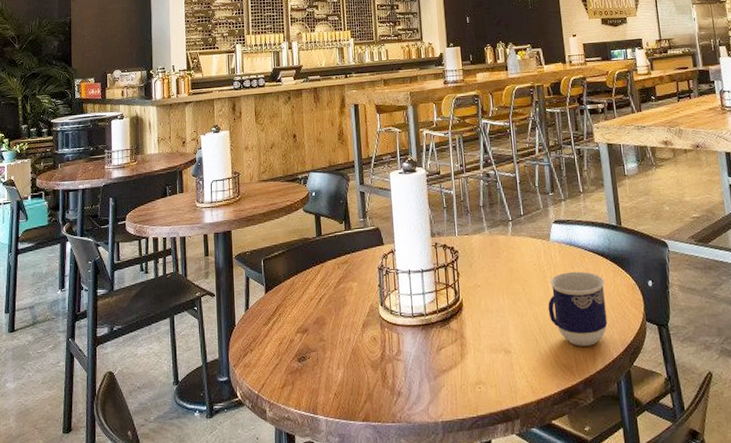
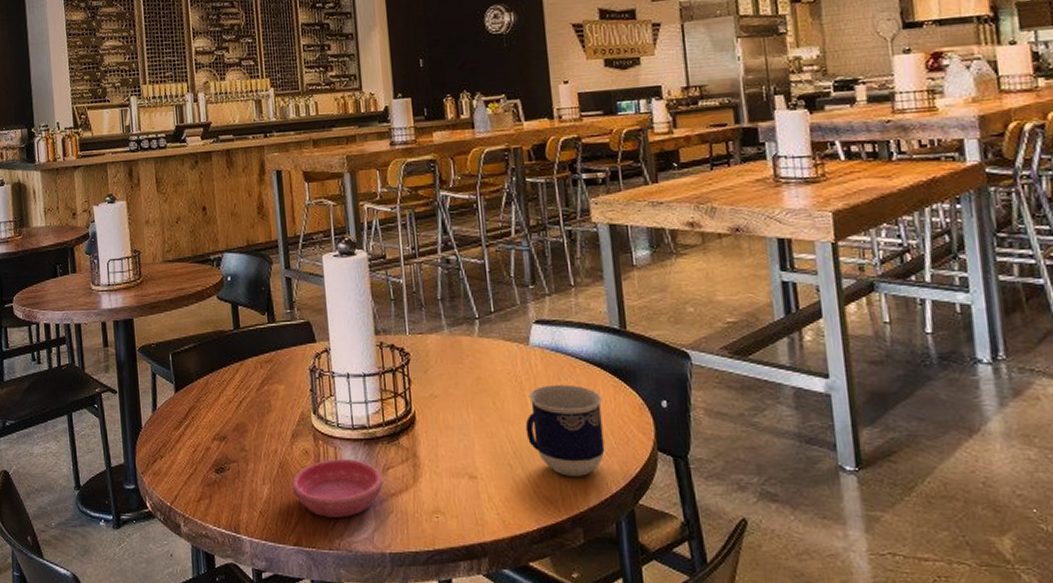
saucer: none [362,342,436,395] -> present [291,459,383,518]

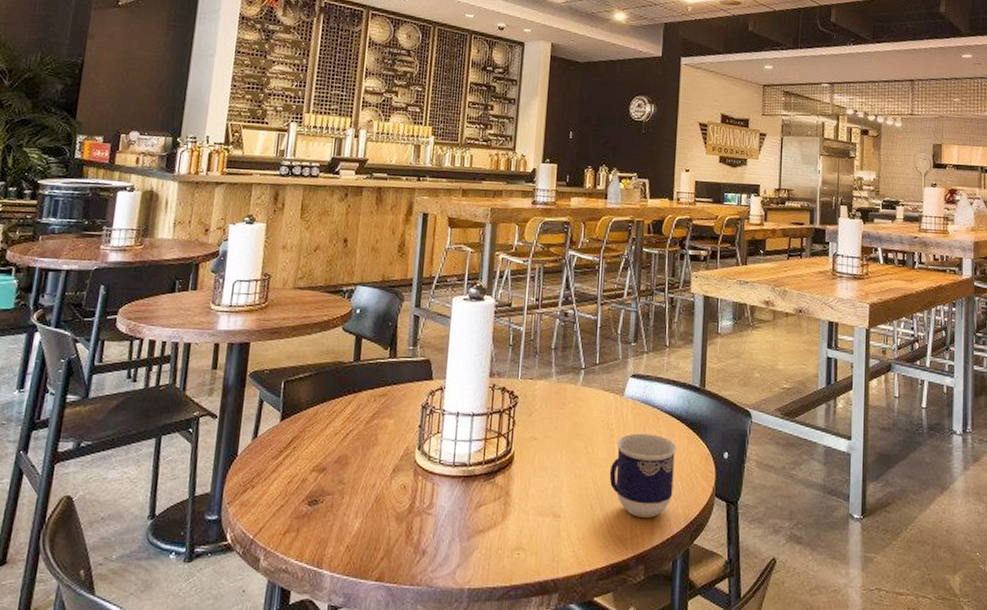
saucer: present [291,459,383,518] -> none [383,495,474,553]

